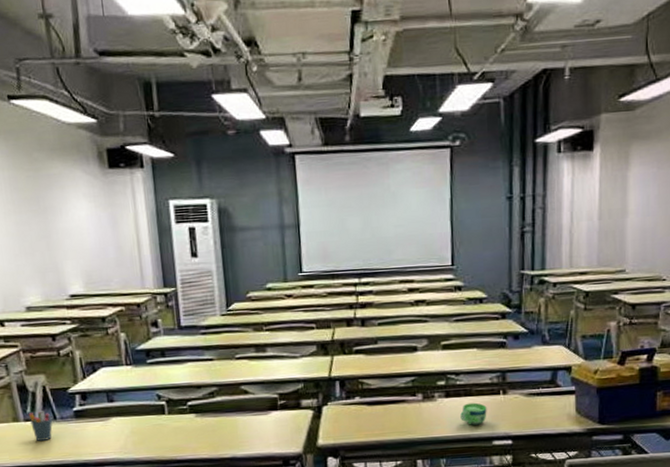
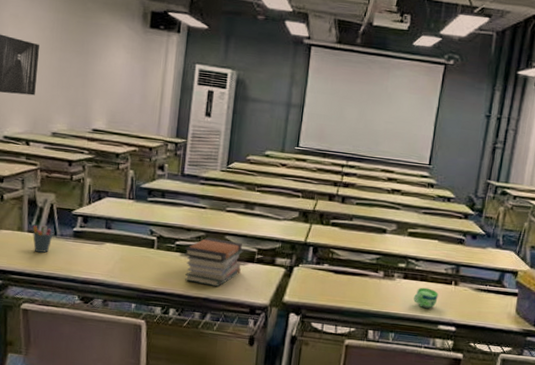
book stack: none [199,390,265,444] -> present [184,237,244,287]

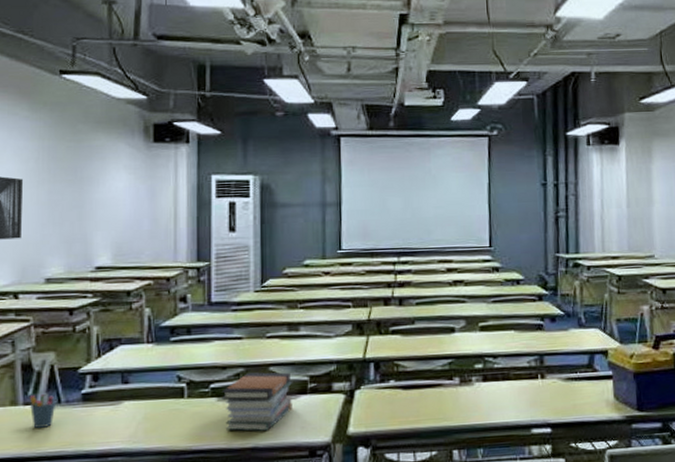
cup: present [413,287,438,309] -> none [498,387,526,412]

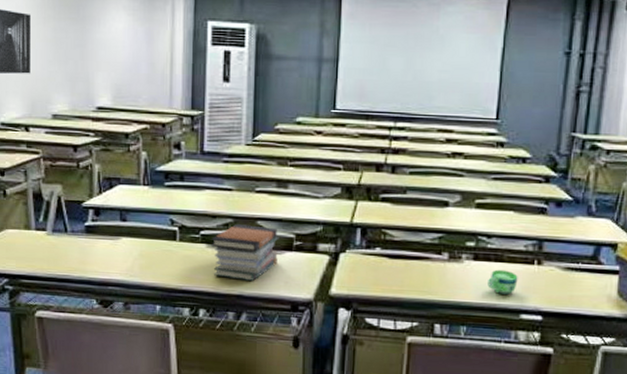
pen holder: present [29,393,57,428] -> none [40,221,64,252]
cup: none [498,387,526,412] -> present [488,269,518,295]

